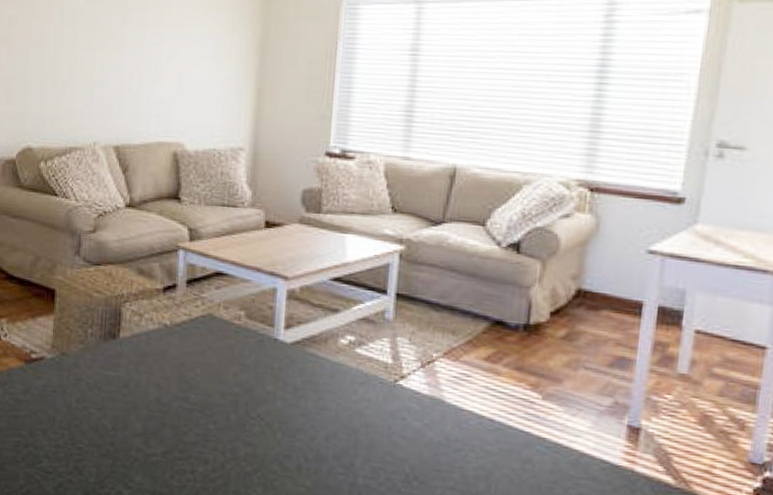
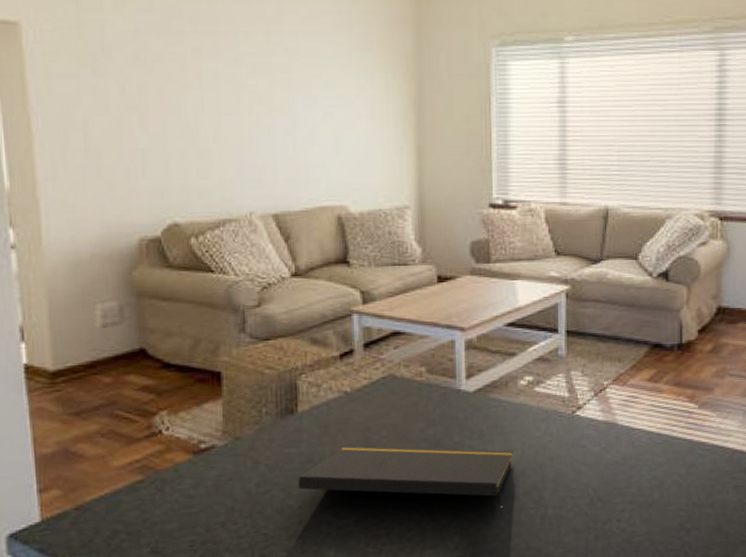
notepad: none [113,377,326,482] -> present [298,445,513,522]

